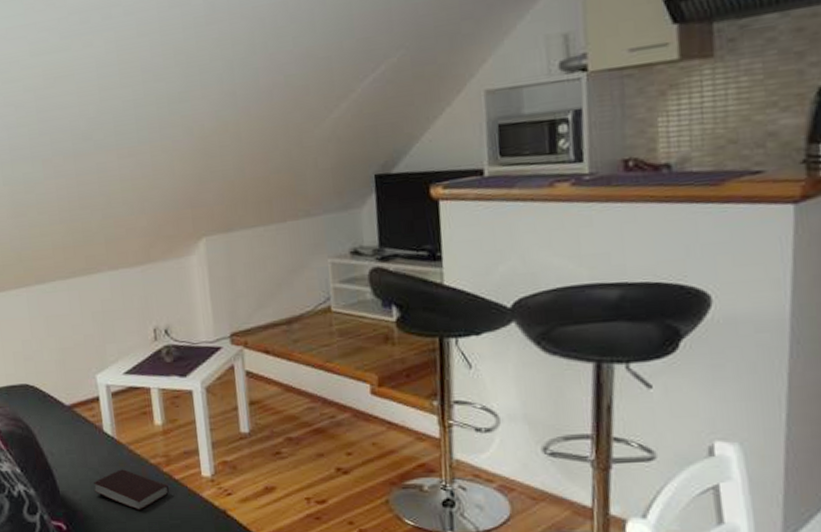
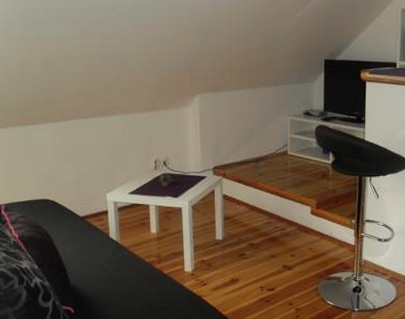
book: present [93,469,169,510] -> none [98,266,159,297]

